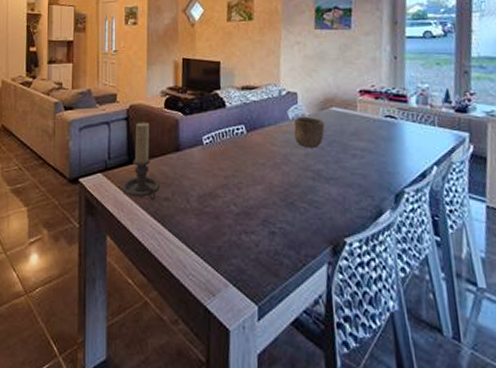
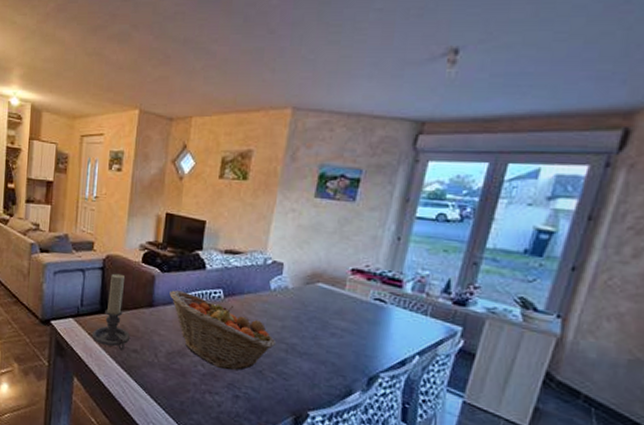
fruit basket: none [194,131,303,206] -> present [169,290,277,371]
bowl: present [294,116,325,148] -> none [273,288,308,322]

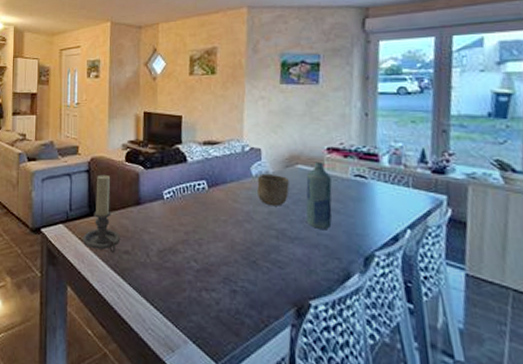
fruit basket: present [169,290,277,371] -> none [155,186,266,264]
bowl: none [273,288,308,322] -> present [257,173,290,206]
bottle: none [317,281,352,348] -> present [305,161,333,229]

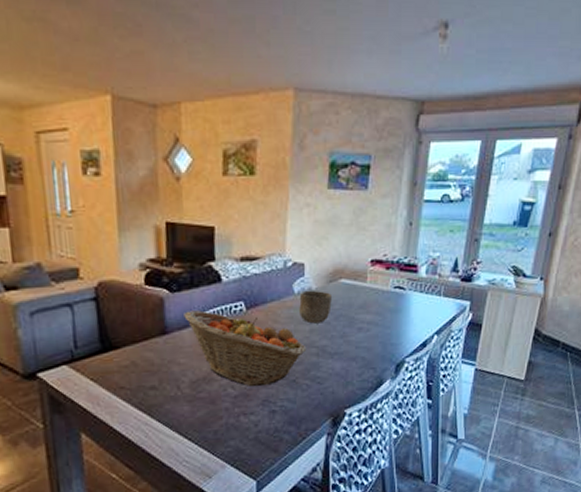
candle holder: present [83,174,121,253] -> none [96,302,145,391]
fruit basket: none [155,186,266,264] -> present [184,310,307,387]
bottle: present [305,161,333,229] -> none [346,274,374,342]

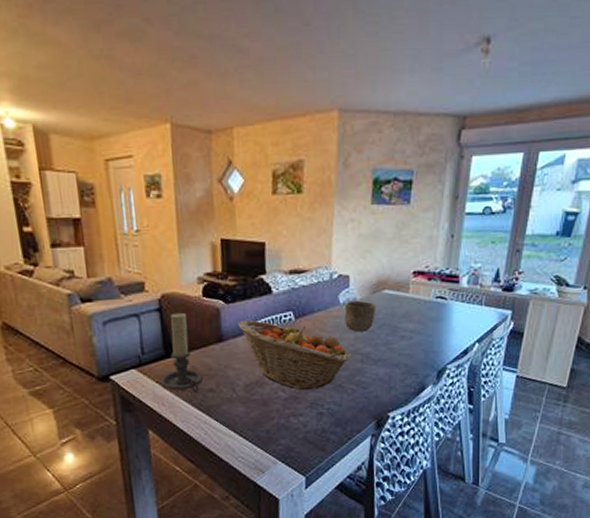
candle holder: none [96,302,145,391] -> present [160,312,204,393]

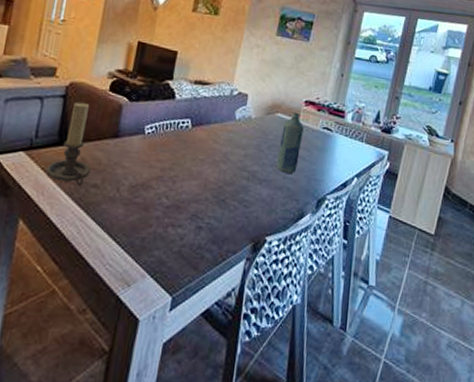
fruit basket: present [238,320,352,391] -> none [136,120,239,201]
bowl: present [344,300,377,332] -> none [237,118,269,150]
bottle: none [389,285,416,350] -> present [276,112,305,173]

